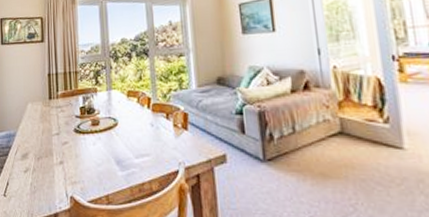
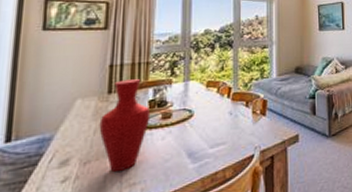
vase: none [45,87,83,170] -> present [99,79,151,173]

